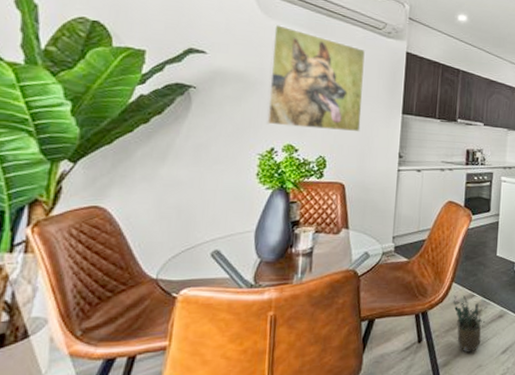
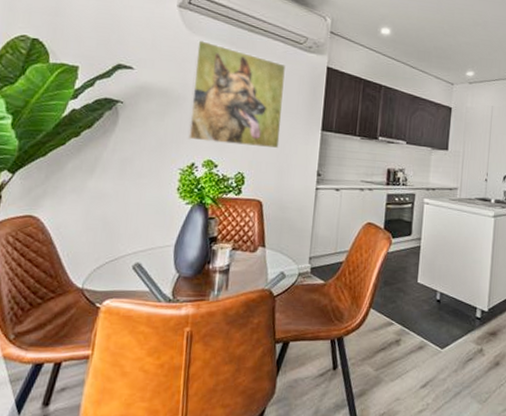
potted plant: present [453,295,488,353] -> none [370,322,407,384]

